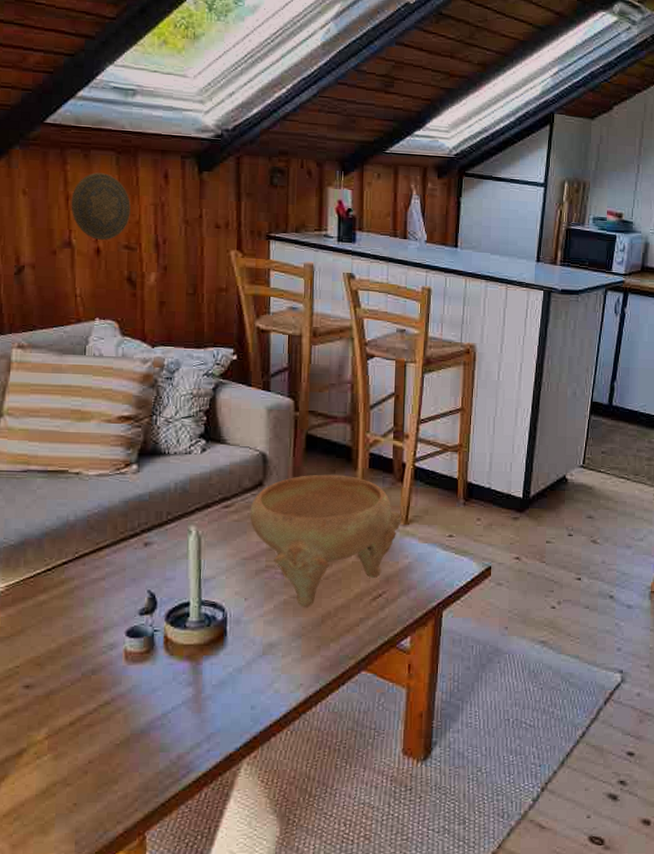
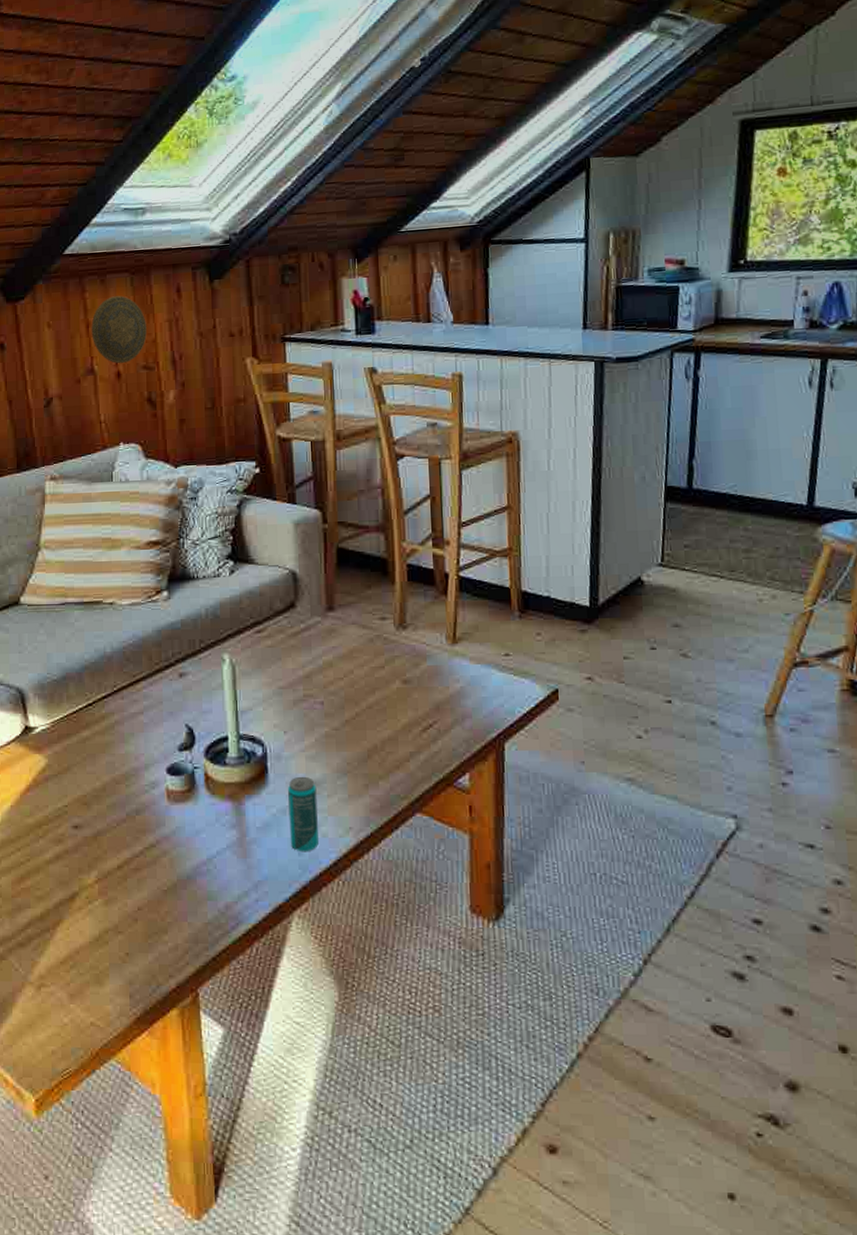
beverage can: none [244,639,272,707] -> present [288,776,318,852]
decorative bowl: present [250,474,401,608] -> none [283,590,449,741]

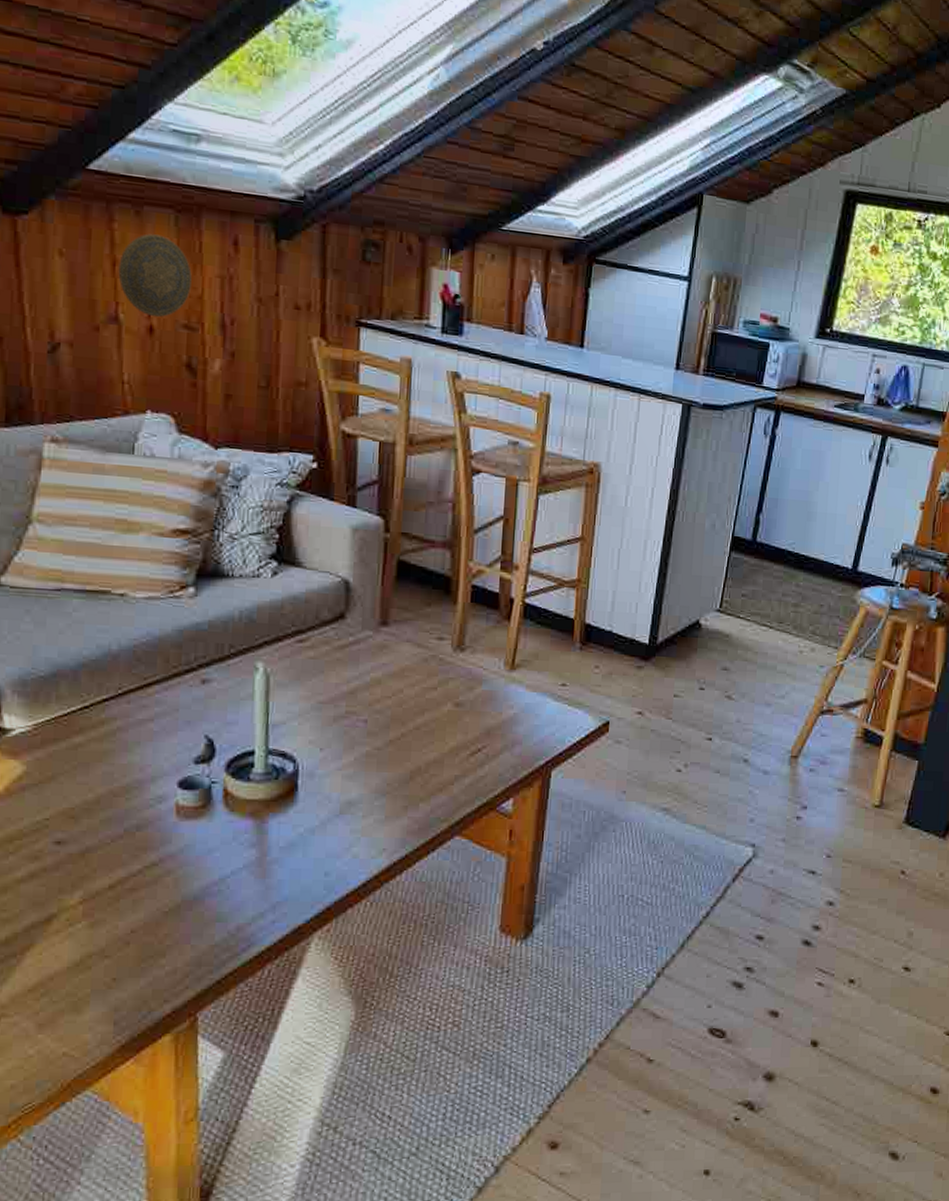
beverage can: present [288,776,318,852] -> none [316,795,351,873]

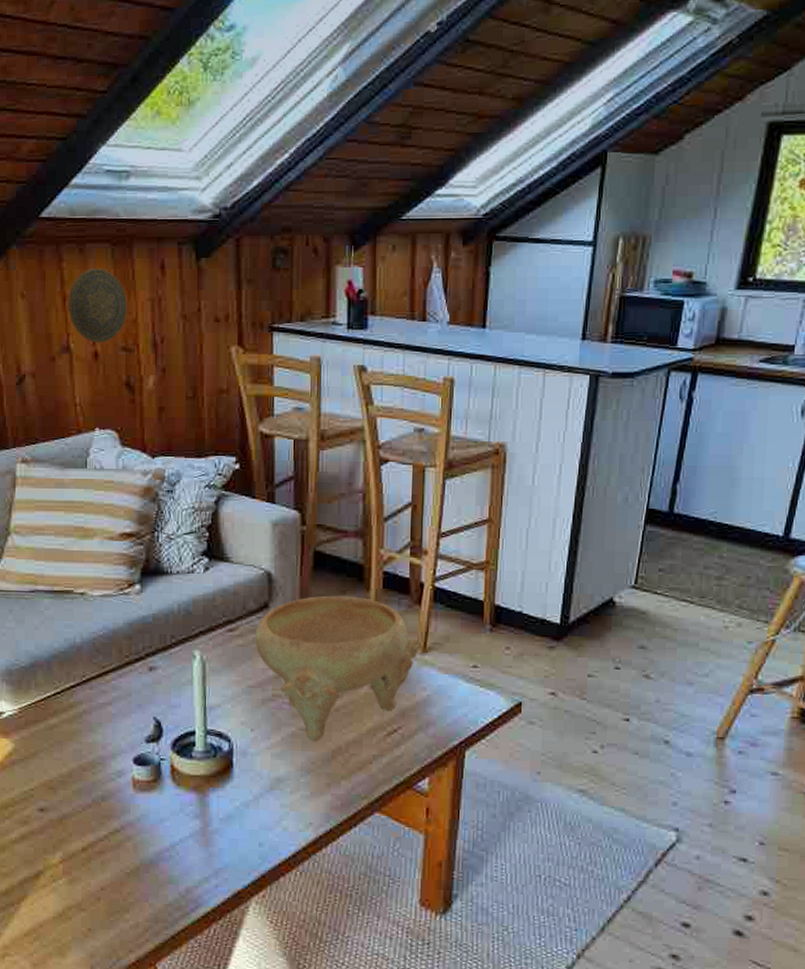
decorative bowl: none [328,607,507,762] -> present [255,595,419,742]

